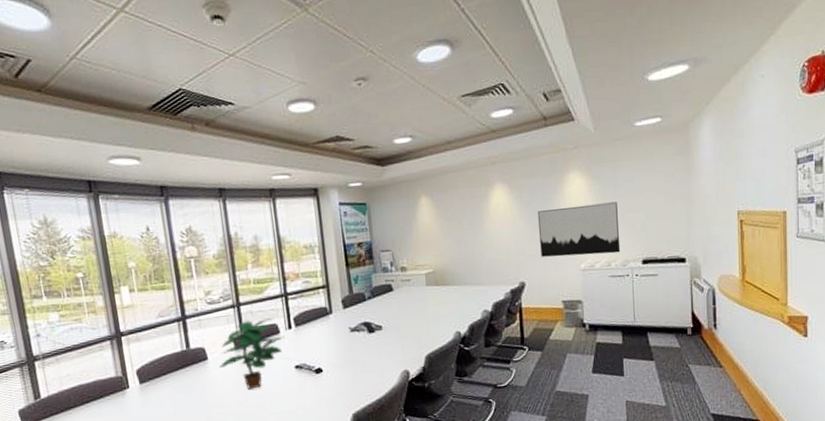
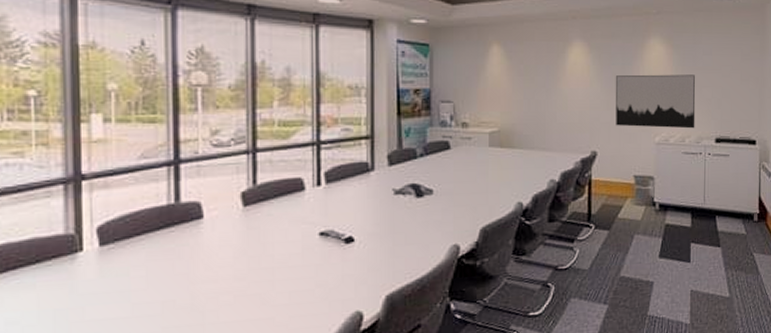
potted plant: present [218,318,285,390] -> none [216,171,311,260]

